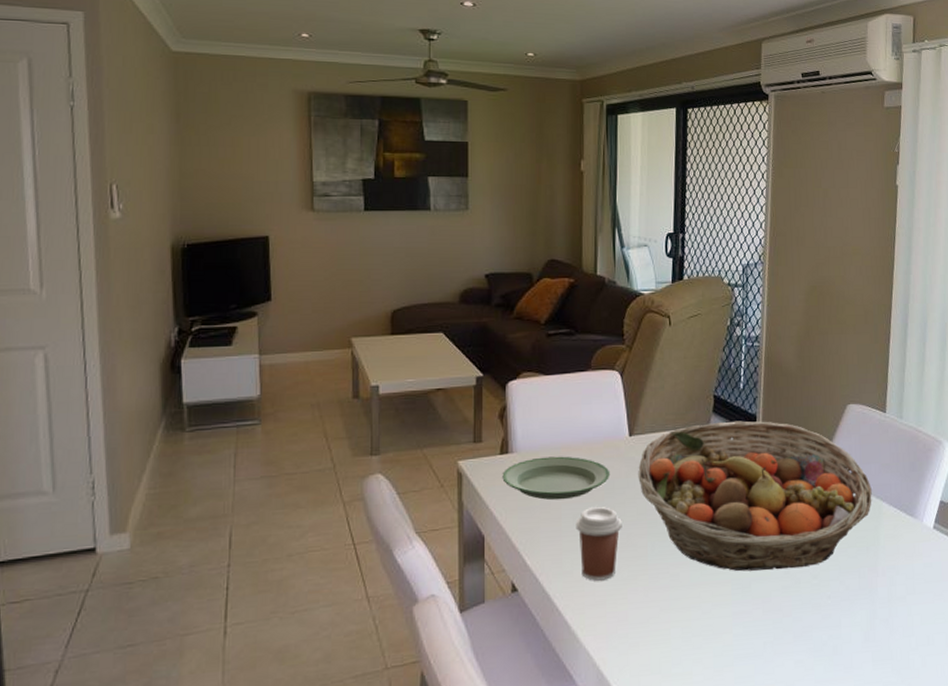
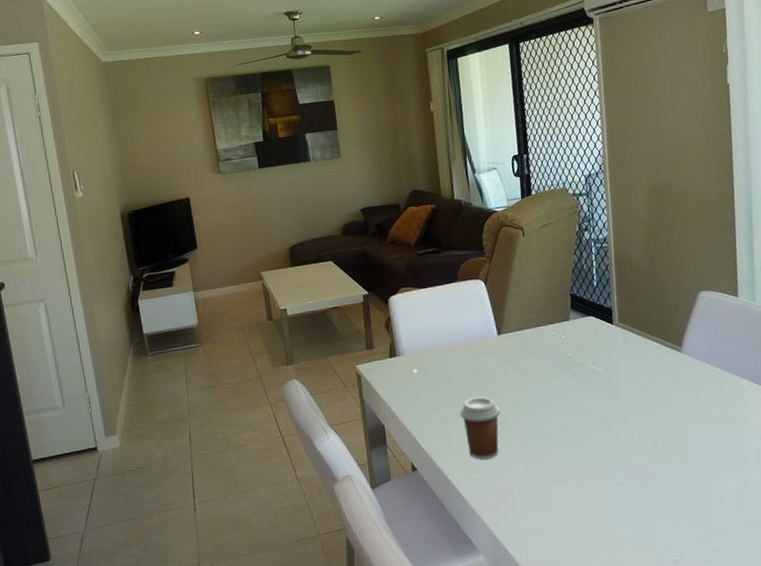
plate: present [502,456,611,500] -> none [393,355,485,393]
fruit basket: present [638,421,872,572] -> none [508,313,732,447]

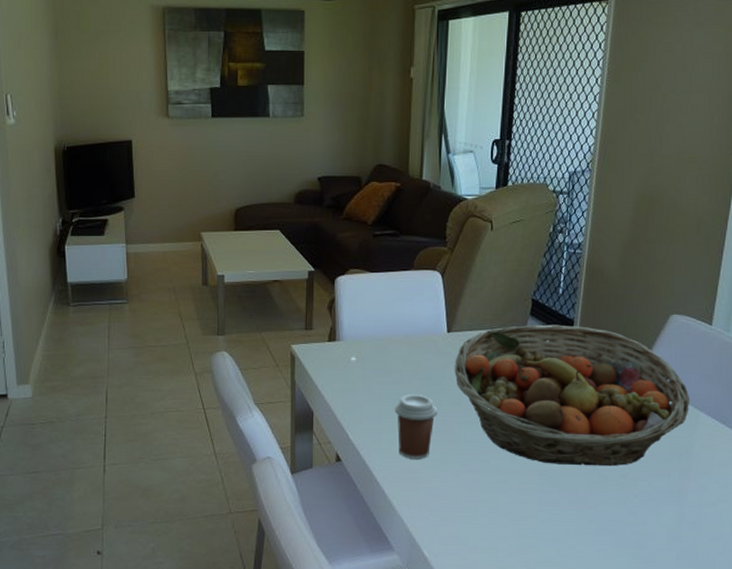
fruit basket: none [508,313,732,447] -> present [454,324,690,467]

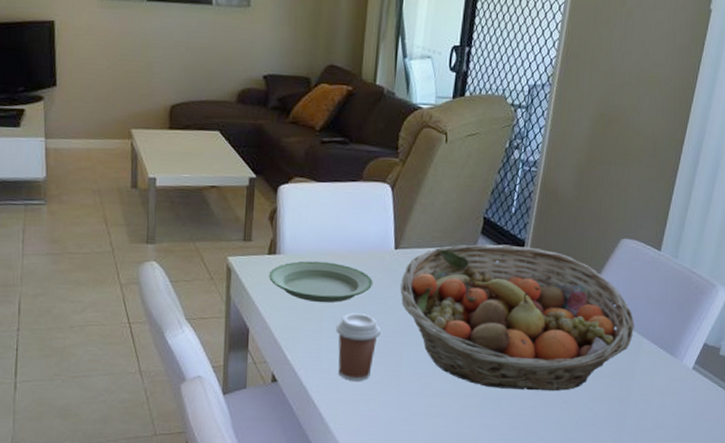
plate: none [330,346,428,386] -> present [269,261,374,303]

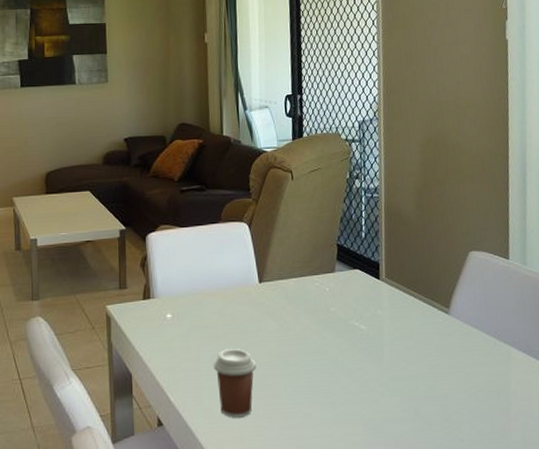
plate: present [269,261,374,303] -> none [145,301,243,342]
fruit basket: present [400,243,635,392] -> none [269,268,500,413]

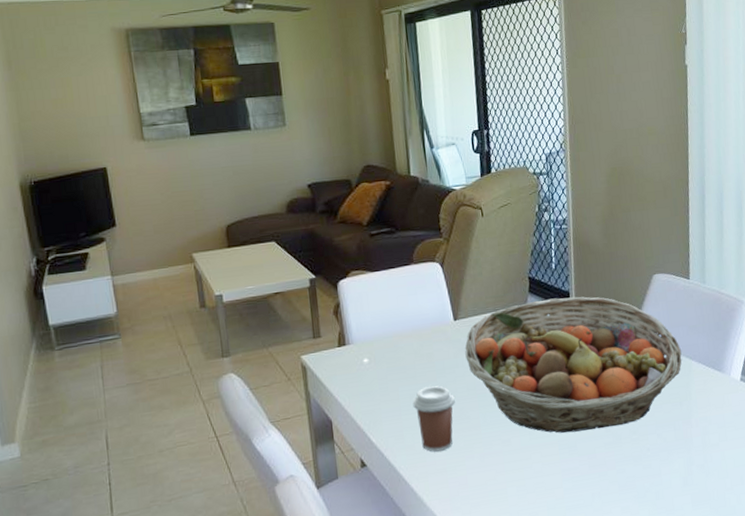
fruit basket: none [269,268,500,413] -> present [465,296,682,433]

